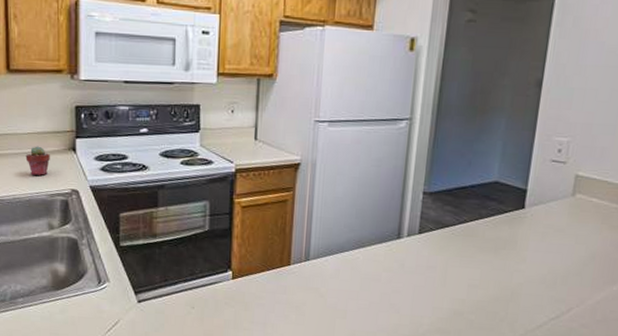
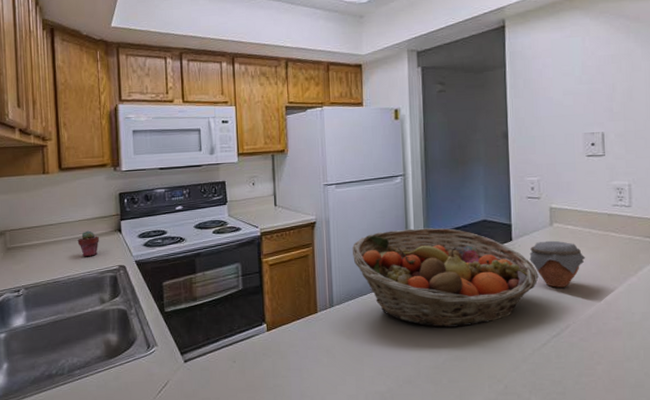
fruit basket: none [338,182,548,298] -> present [351,228,539,328]
jar: none [540,213,606,267] -> present [529,240,586,288]

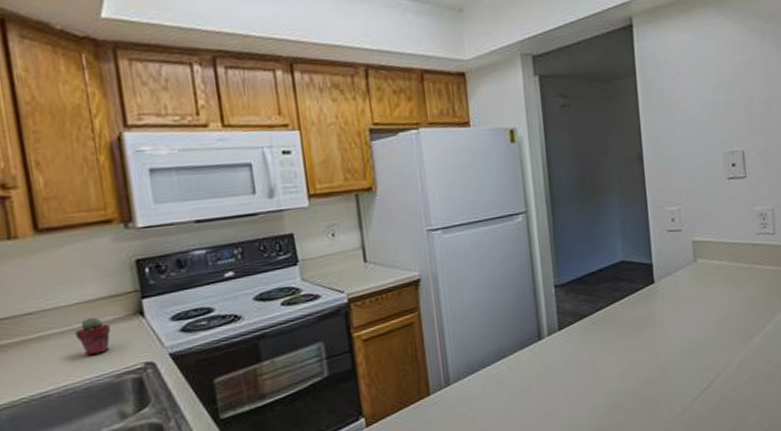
fruit basket: present [351,228,539,328] -> none [468,274,685,396]
jar: present [529,240,586,288] -> none [673,279,733,334]

